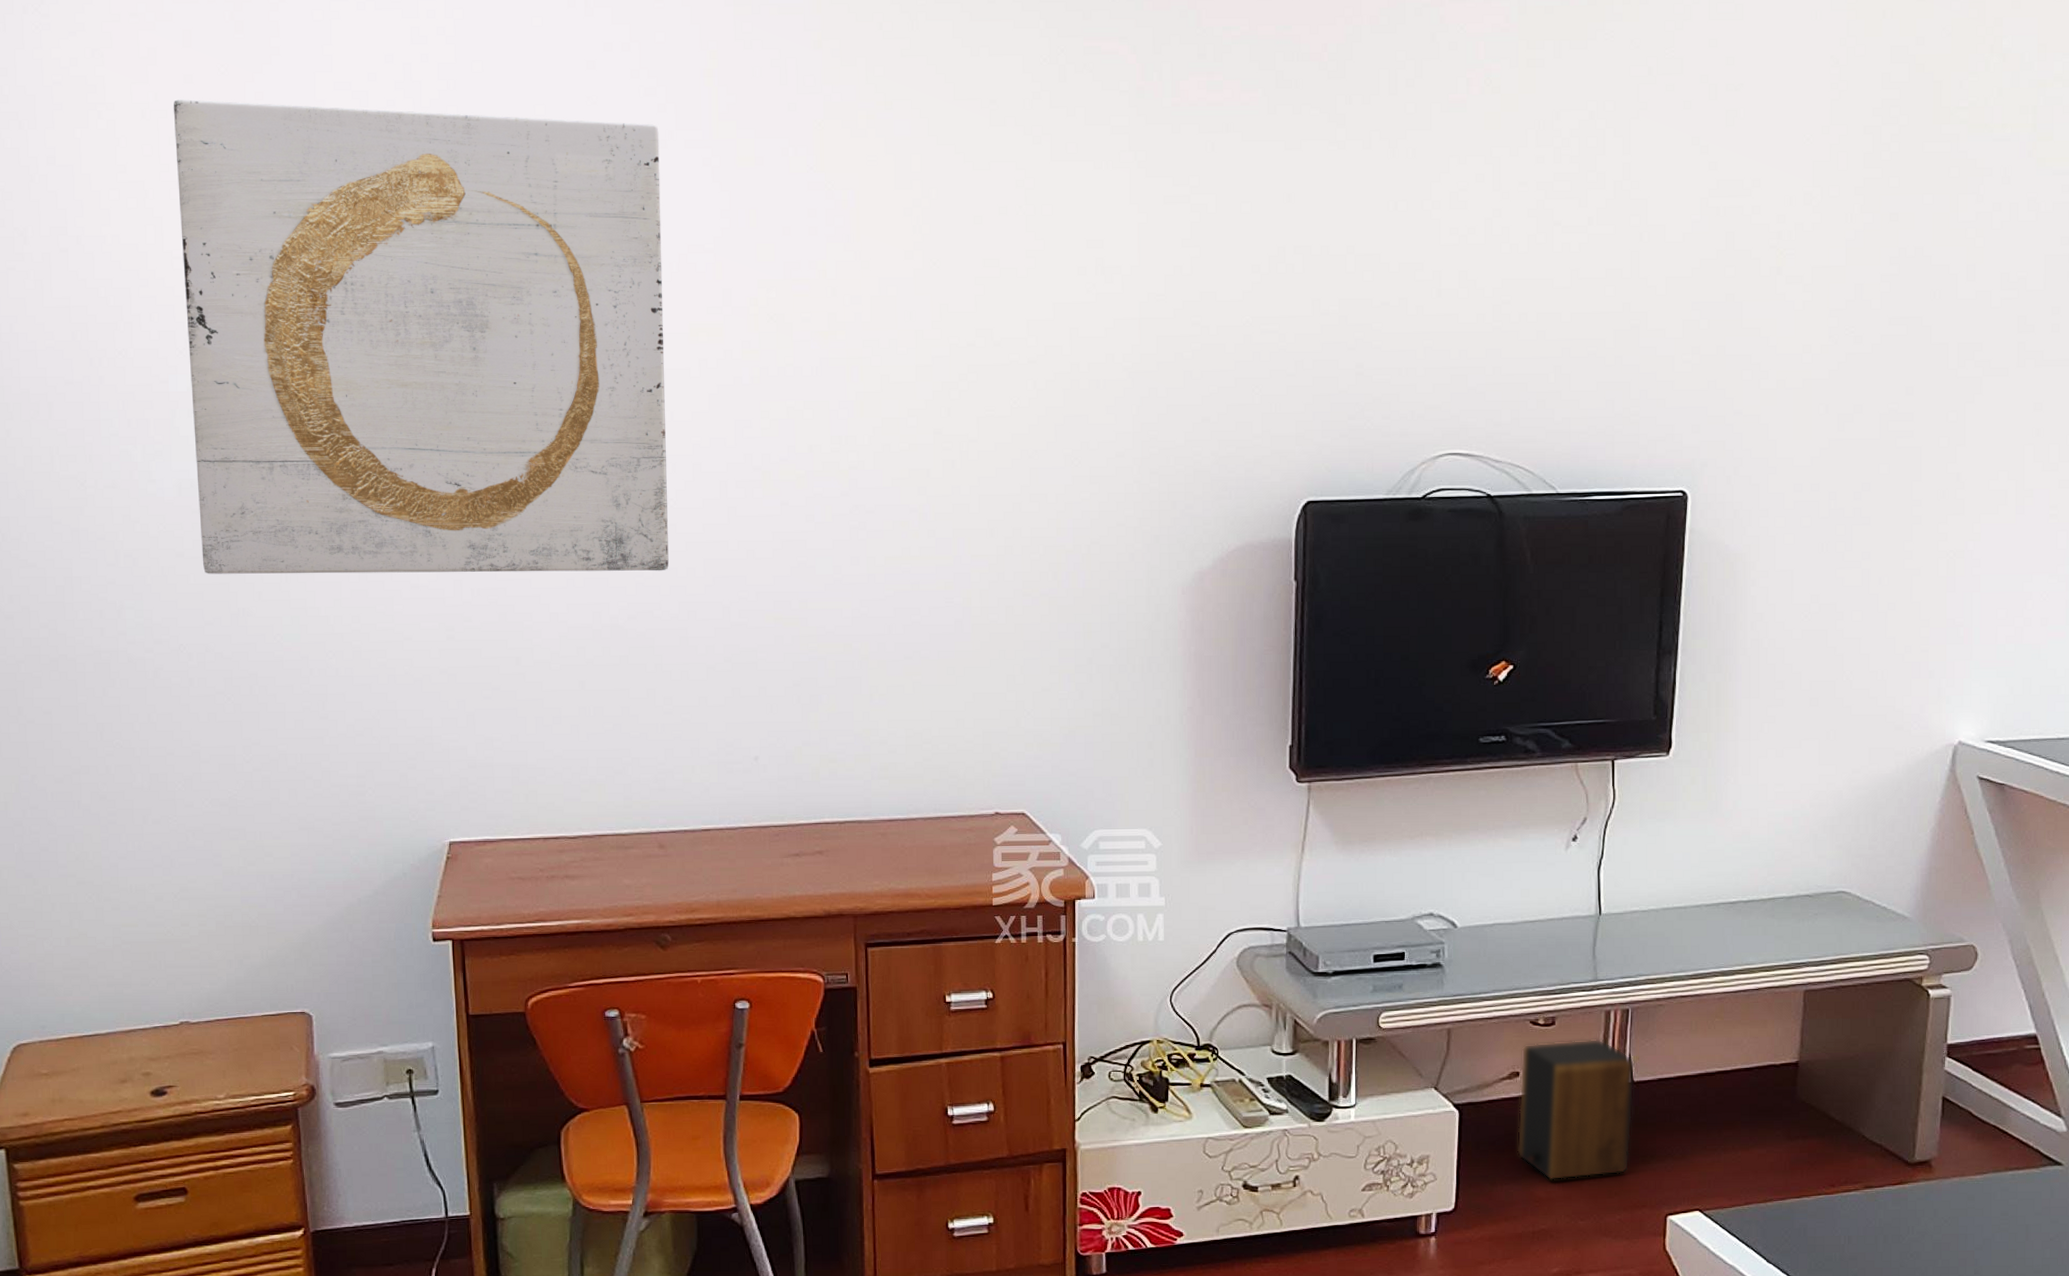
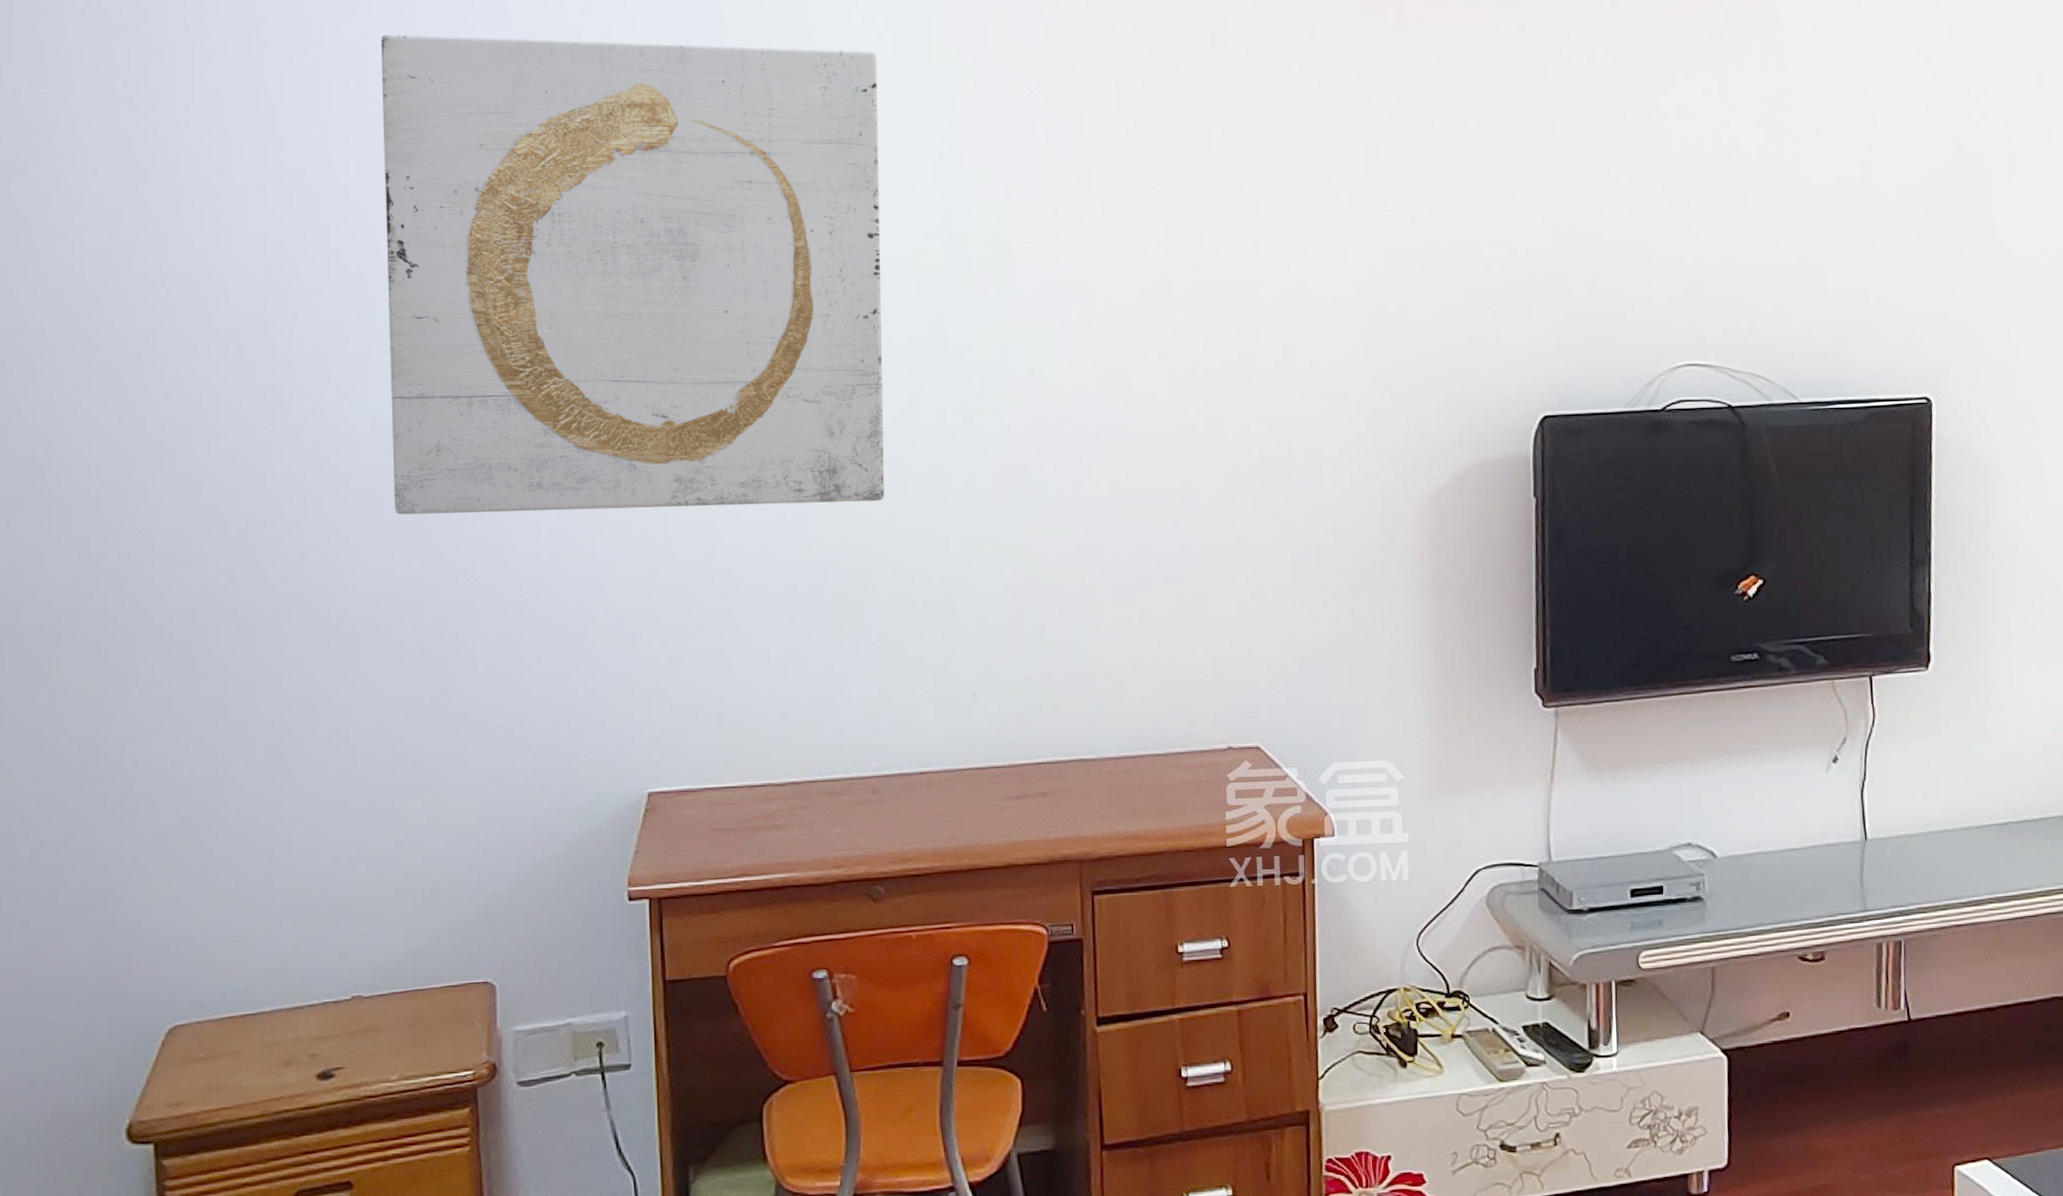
speaker: present [1517,1038,1635,1180] -> none [1790,973,1912,1131]

